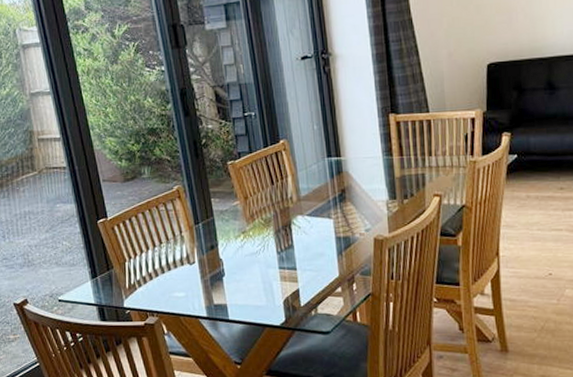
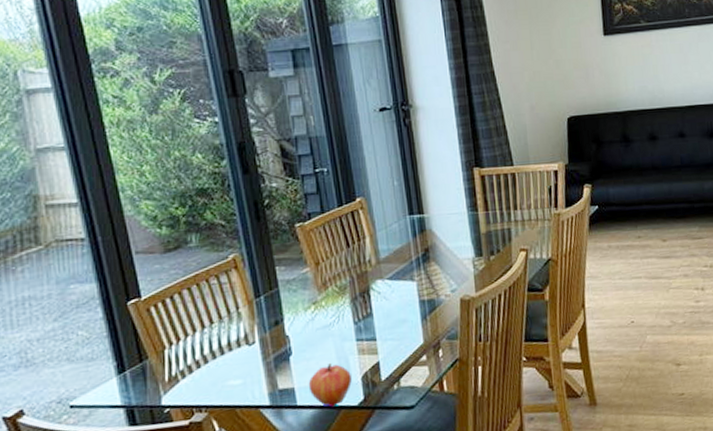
fruit: none [238,285,275,324] -> present [308,362,352,407]

